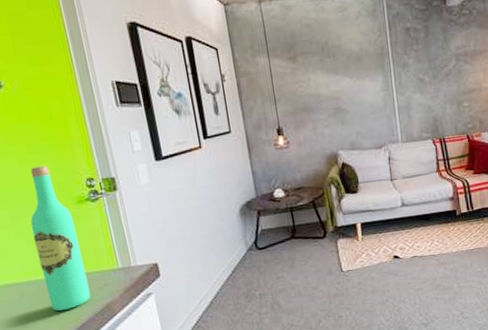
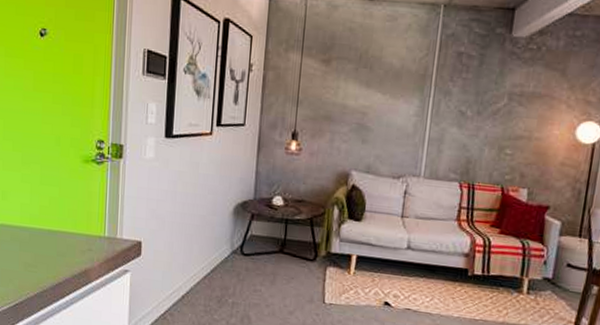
wine bottle: present [30,166,91,311] -> none [36,117,76,265]

